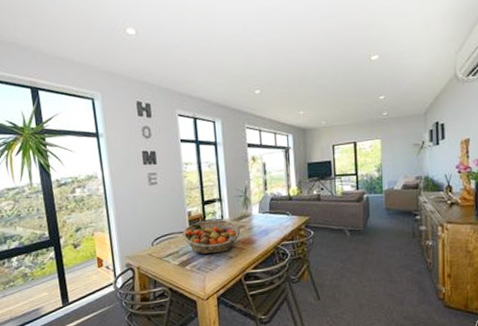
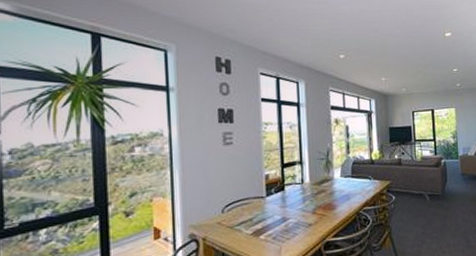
fruit basket: present [182,219,240,255] -> none [257,183,321,223]

